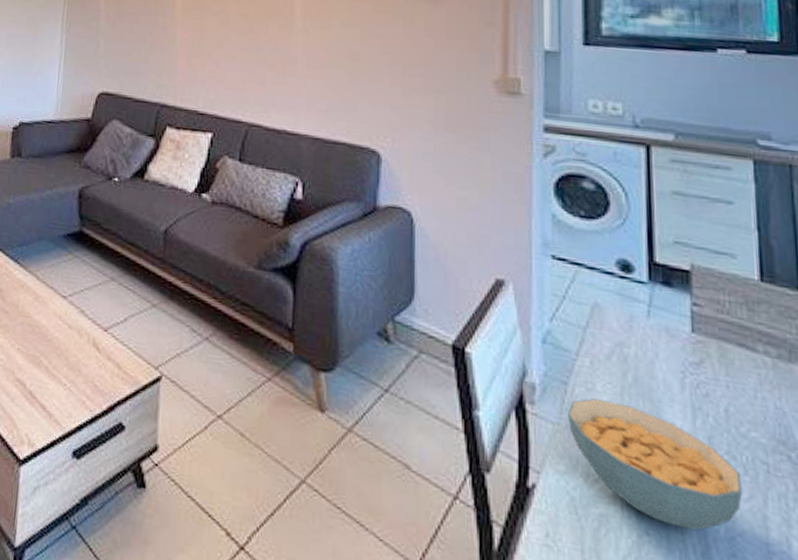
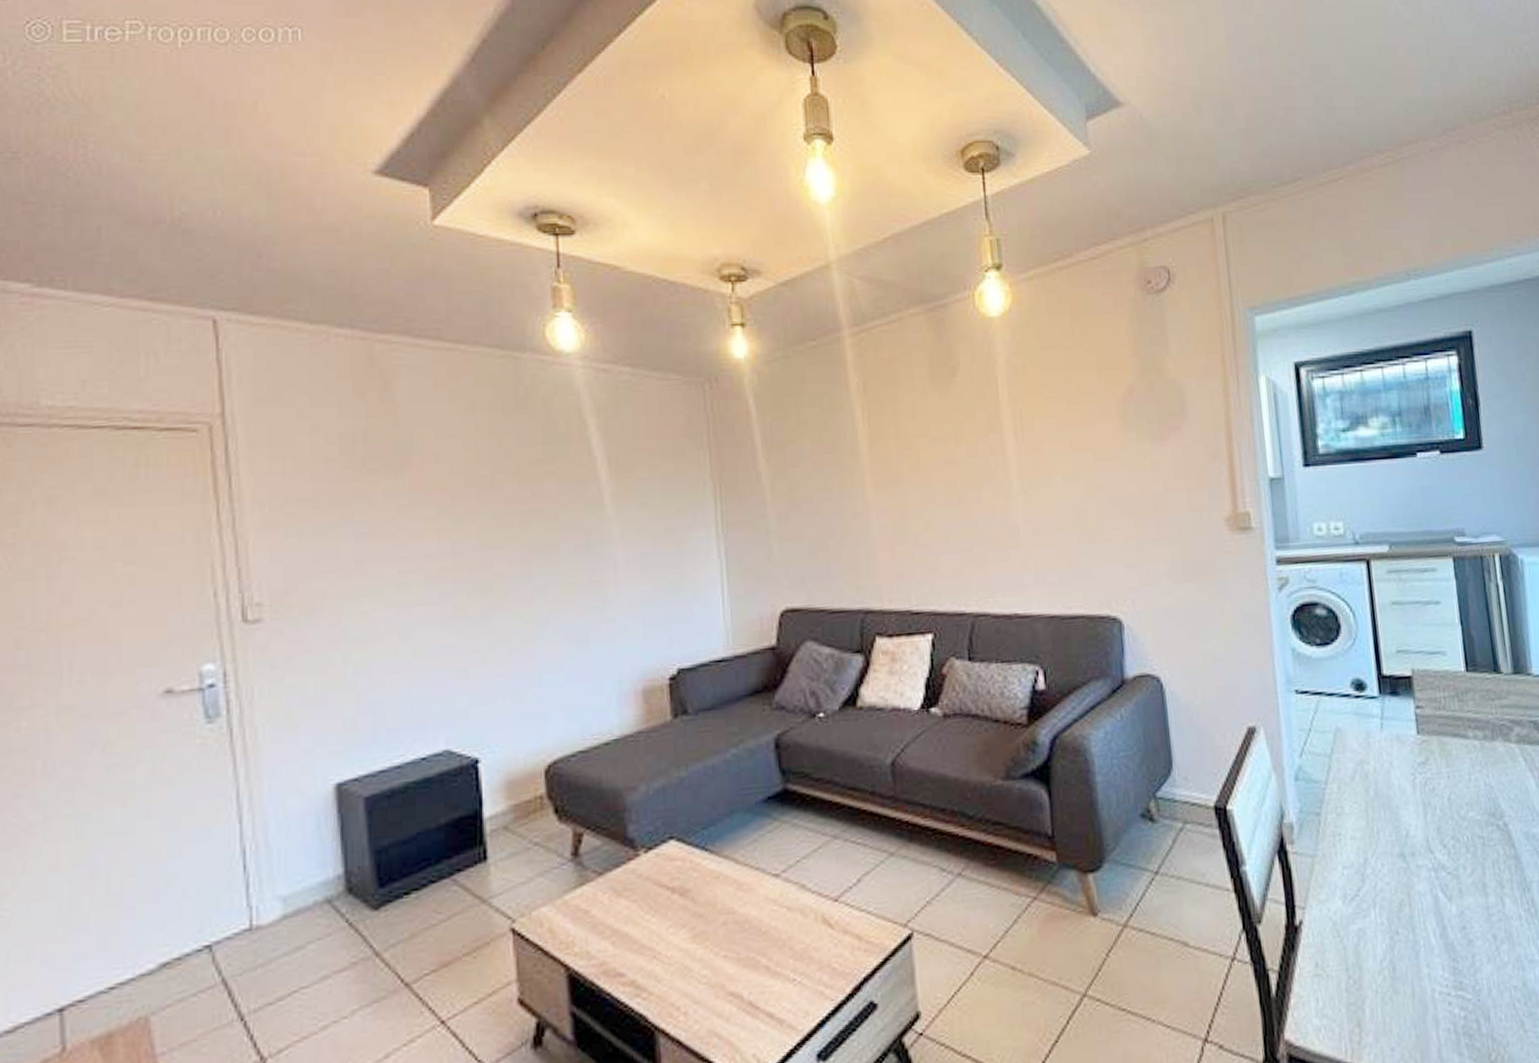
cereal bowl: present [567,398,743,531] -> none [1322,819,1467,919]

